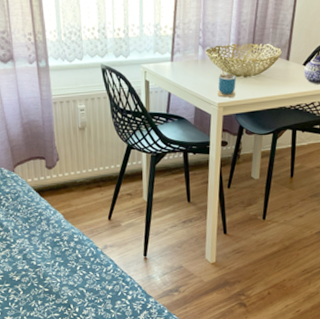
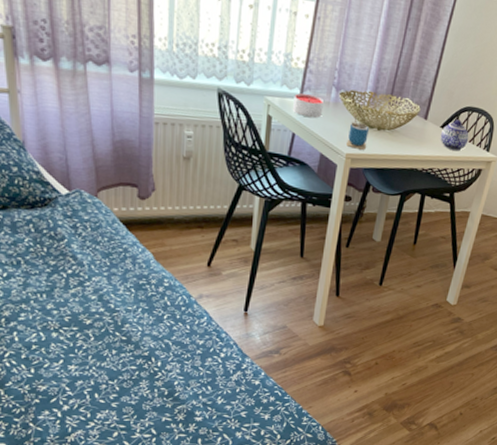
candle: none [166,56,193,77] -> present [293,93,323,119]

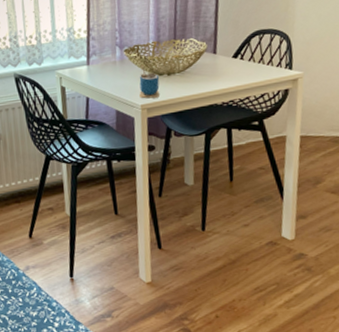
candle: present [293,93,323,119] -> none [82,58,111,80]
teapot: present [440,119,469,151] -> none [234,45,266,78]

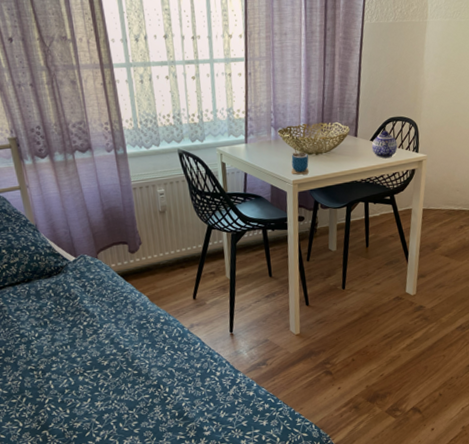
teapot: none [234,45,266,78] -> present [371,130,398,159]

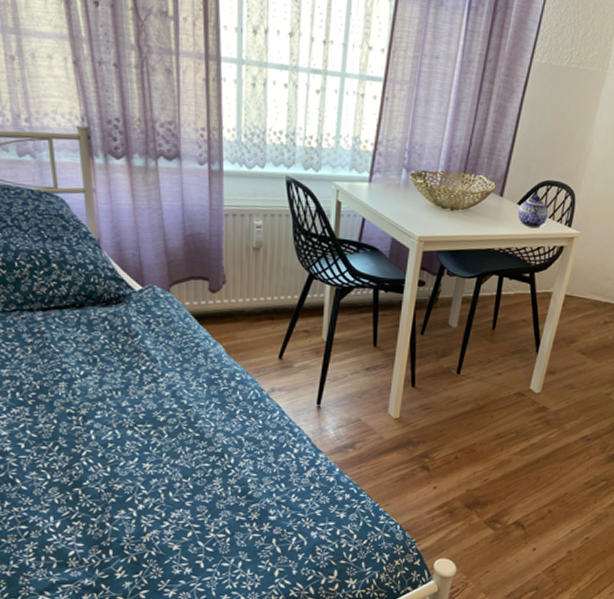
cup: present [291,145,309,175] -> none [419,194,442,232]

